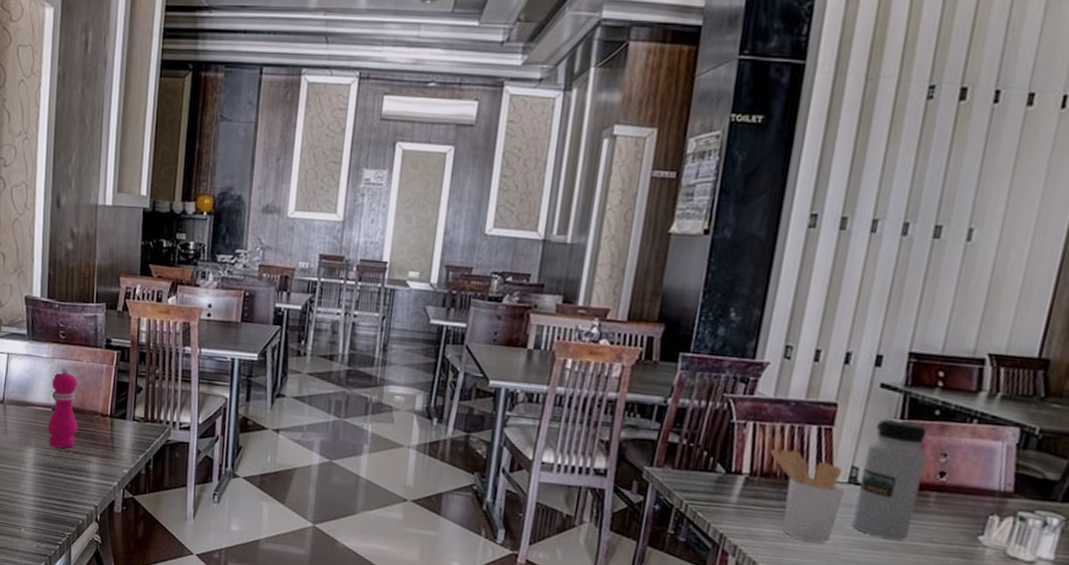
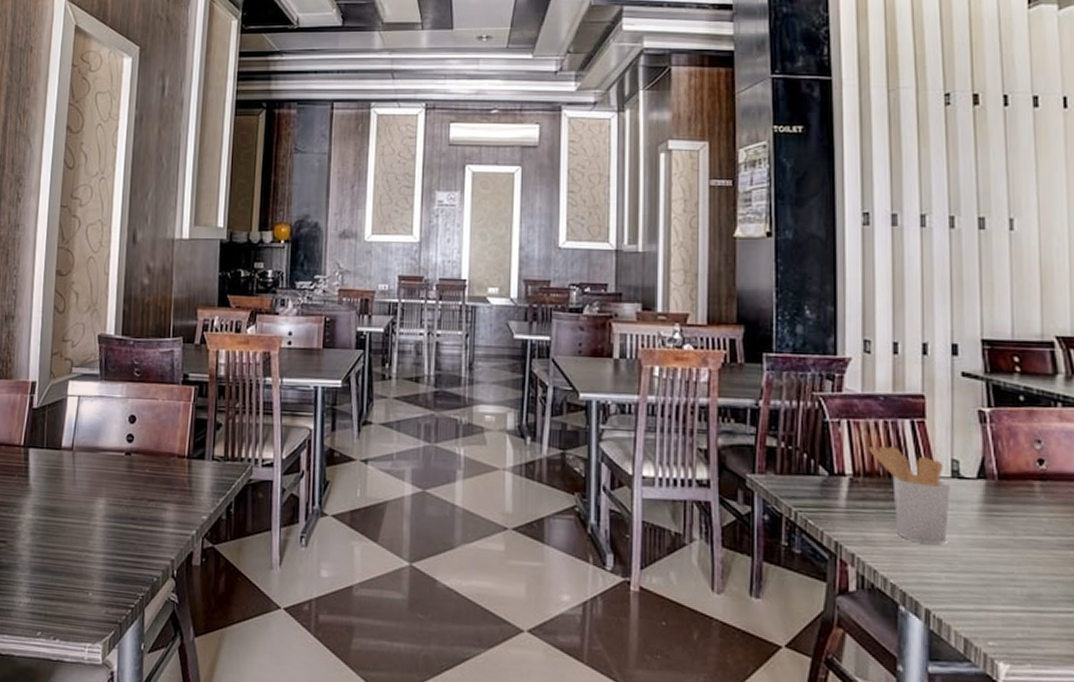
pepper mill: present [47,367,78,448] -> none [119,407,153,497]
water bottle: present [851,419,928,541] -> none [962,408,1023,536]

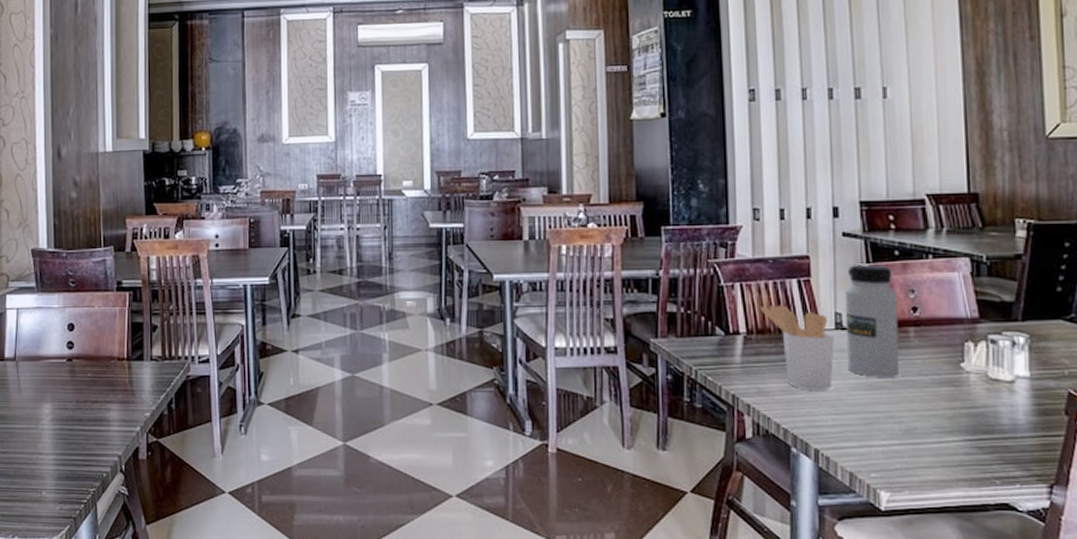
water bottle: none [962,408,1023,536] -> present [844,265,900,377]

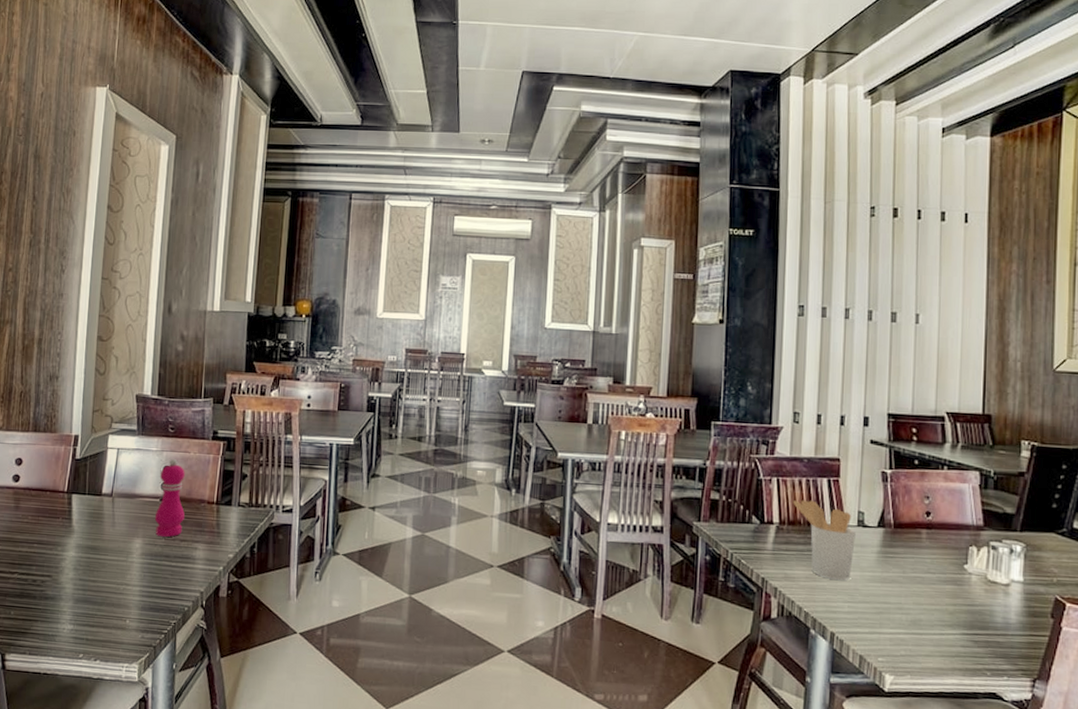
pepper mill: none [62,315,94,400] -> present [154,459,185,537]
water bottle: present [844,265,900,377] -> none [865,470,914,573]

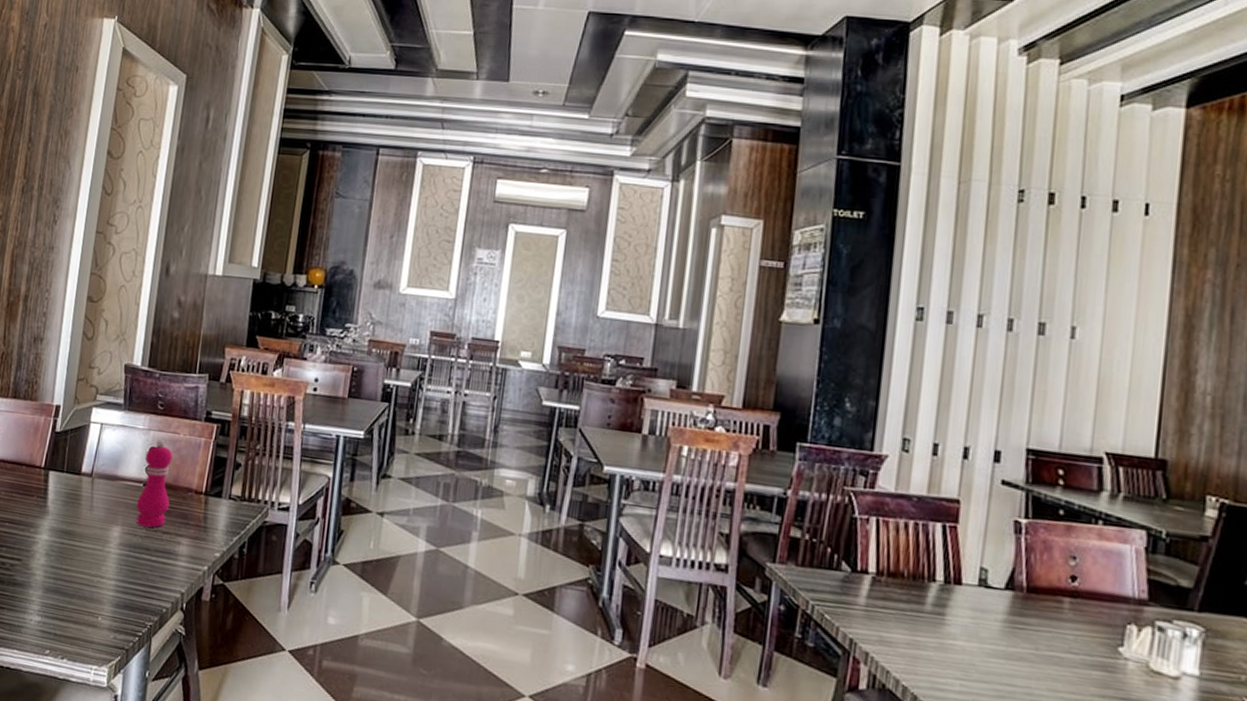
utensil holder: present [793,499,856,580] -> none [895,547,976,652]

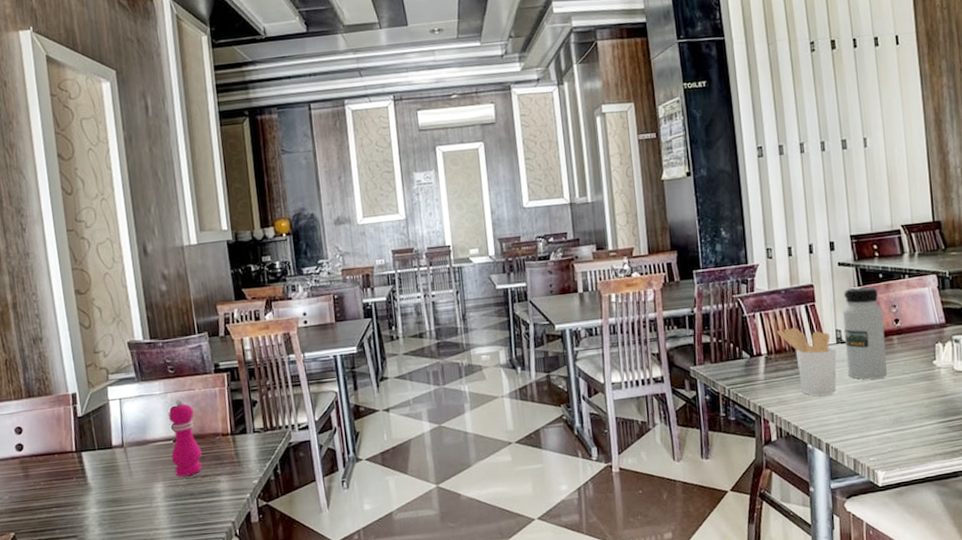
utensil holder: none [895,547,976,652] -> present [777,327,837,396]
water bottle: none [986,518,1055,651] -> present [843,287,888,380]

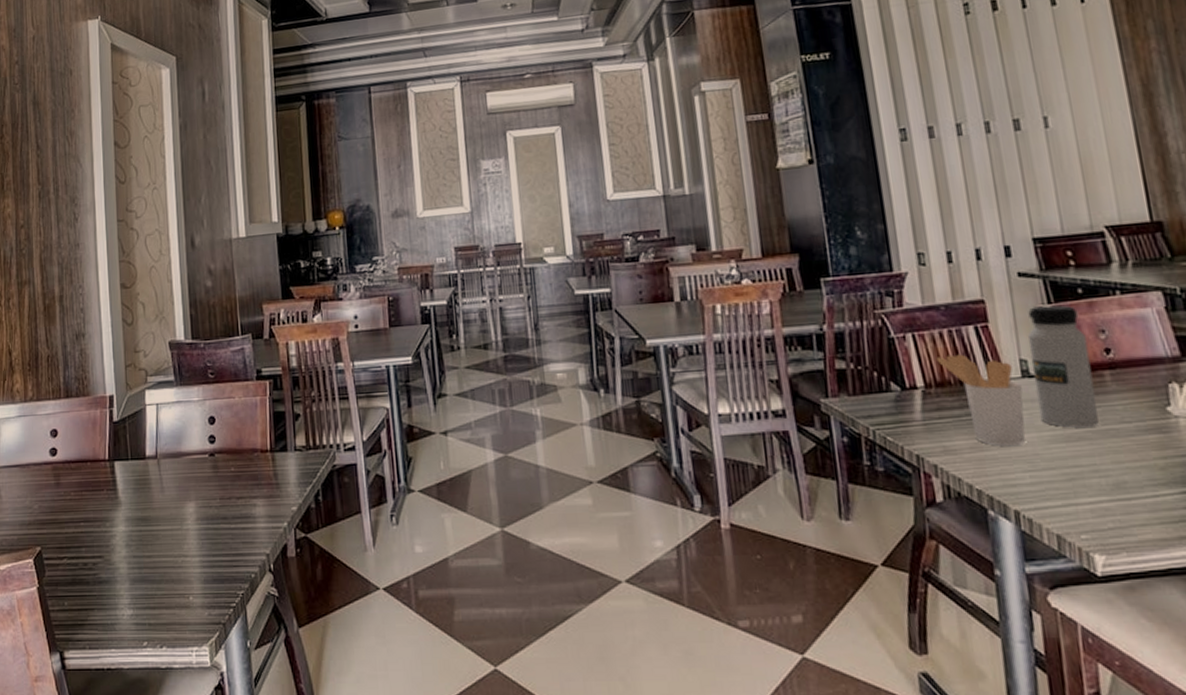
pepper mill: present [168,399,202,477] -> none [205,407,238,497]

